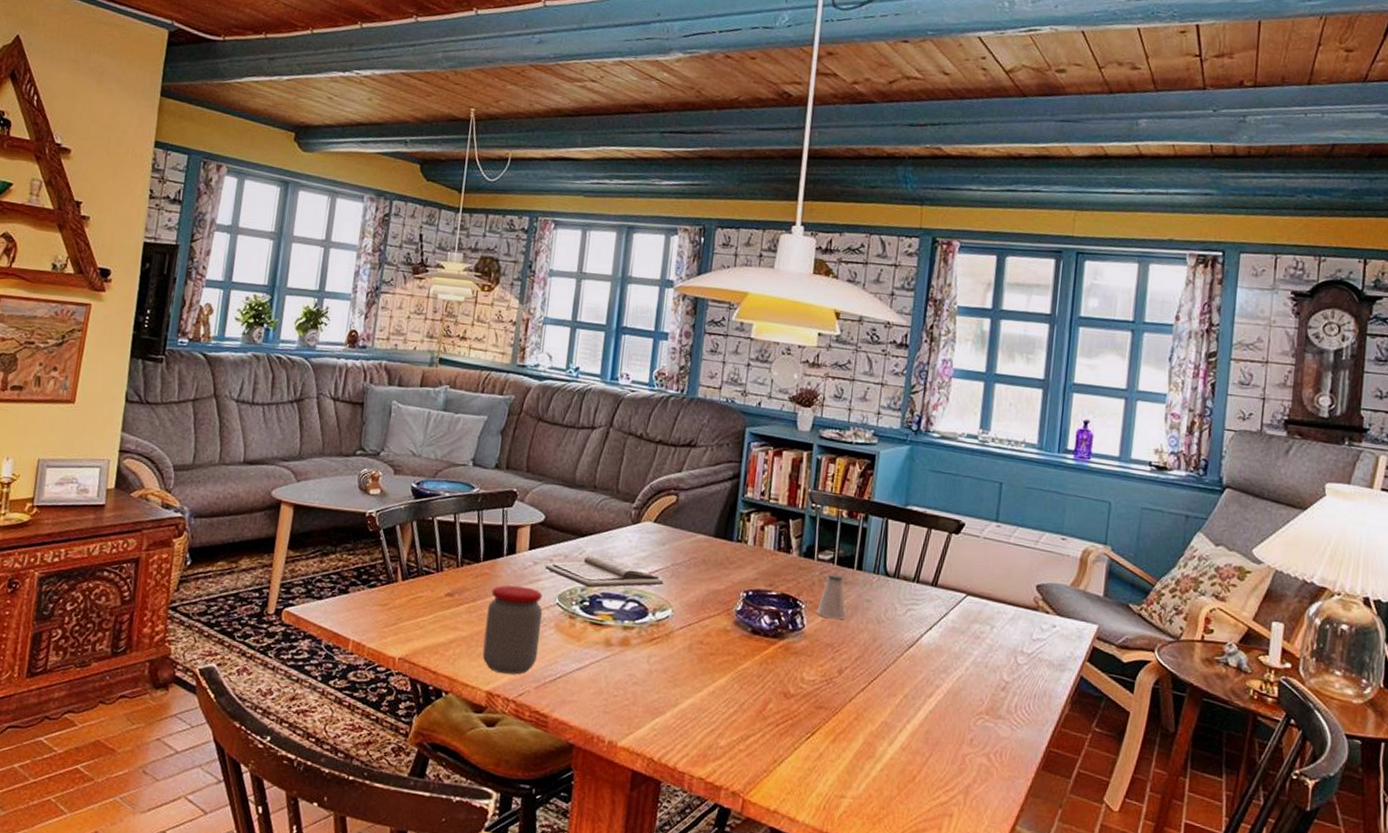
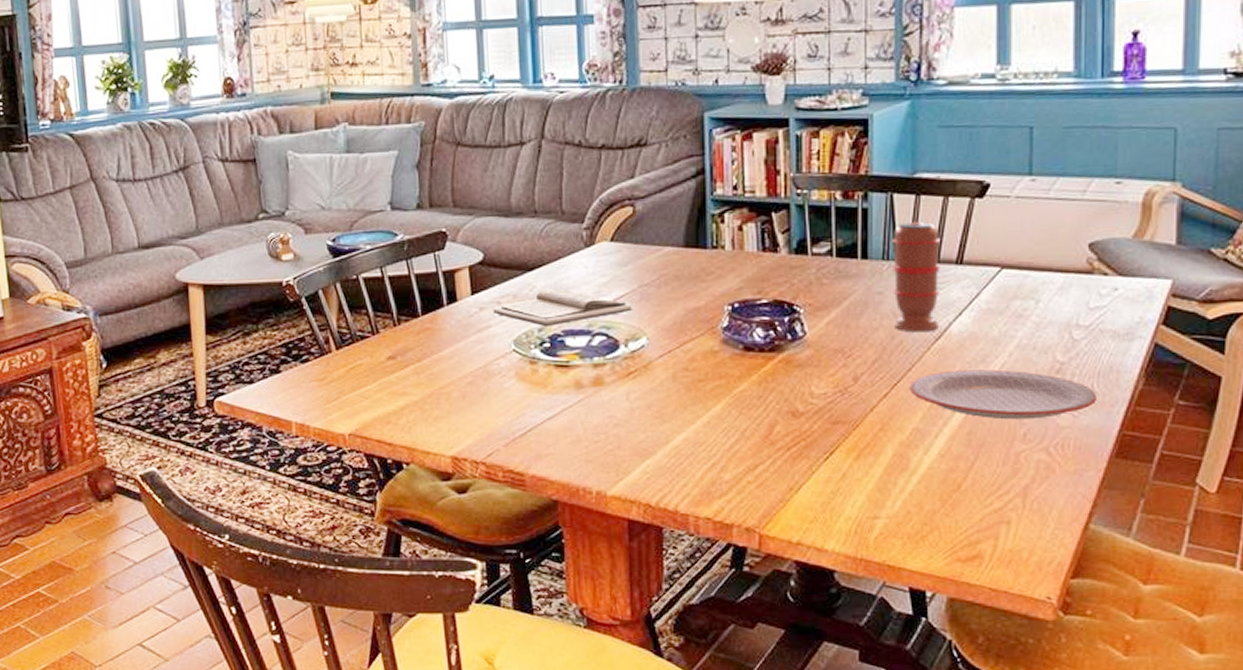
jar: present [482,585,543,675] -> none [436,336,502,434]
saltshaker: present [816,574,847,620] -> none [818,268,855,321]
spice grinder: none [877,544,921,640] -> present [892,221,940,333]
plate: none [883,675,1032,728] -> present [909,369,1097,420]

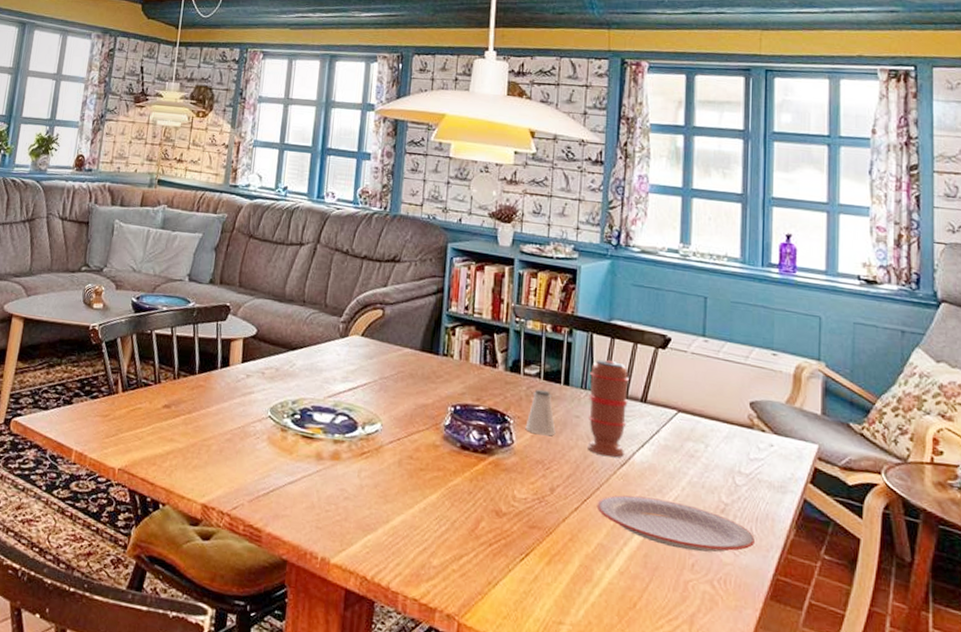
book: present [492,289,632,327] -> none [257,367,372,401]
saltshaker: none [818,268,855,321] -> present [525,389,556,436]

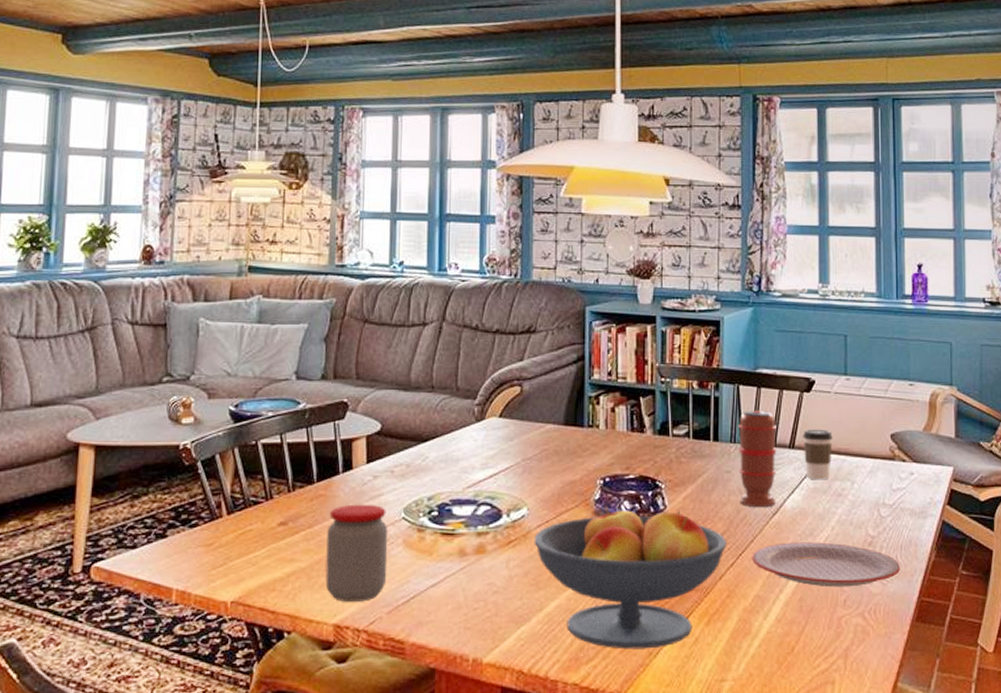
jar: none [198,397,256,488] -> present [325,504,388,602]
fruit bowl: none [385,432,573,579] -> present [534,506,728,650]
saltshaker: present [525,389,556,436] -> none [677,449,708,496]
coffee cup: none [656,385,687,439] -> present [803,429,833,480]

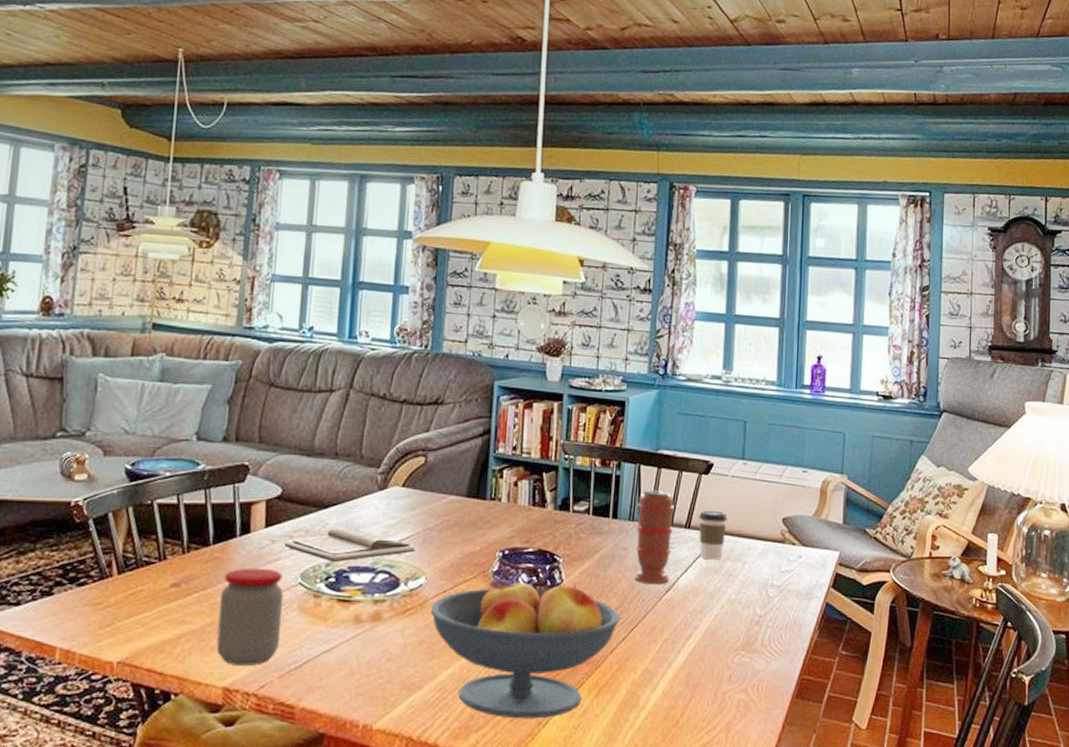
book: none [386,460,516,496] -> present [284,526,415,563]
plate: present [752,542,900,587] -> none [643,619,784,664]

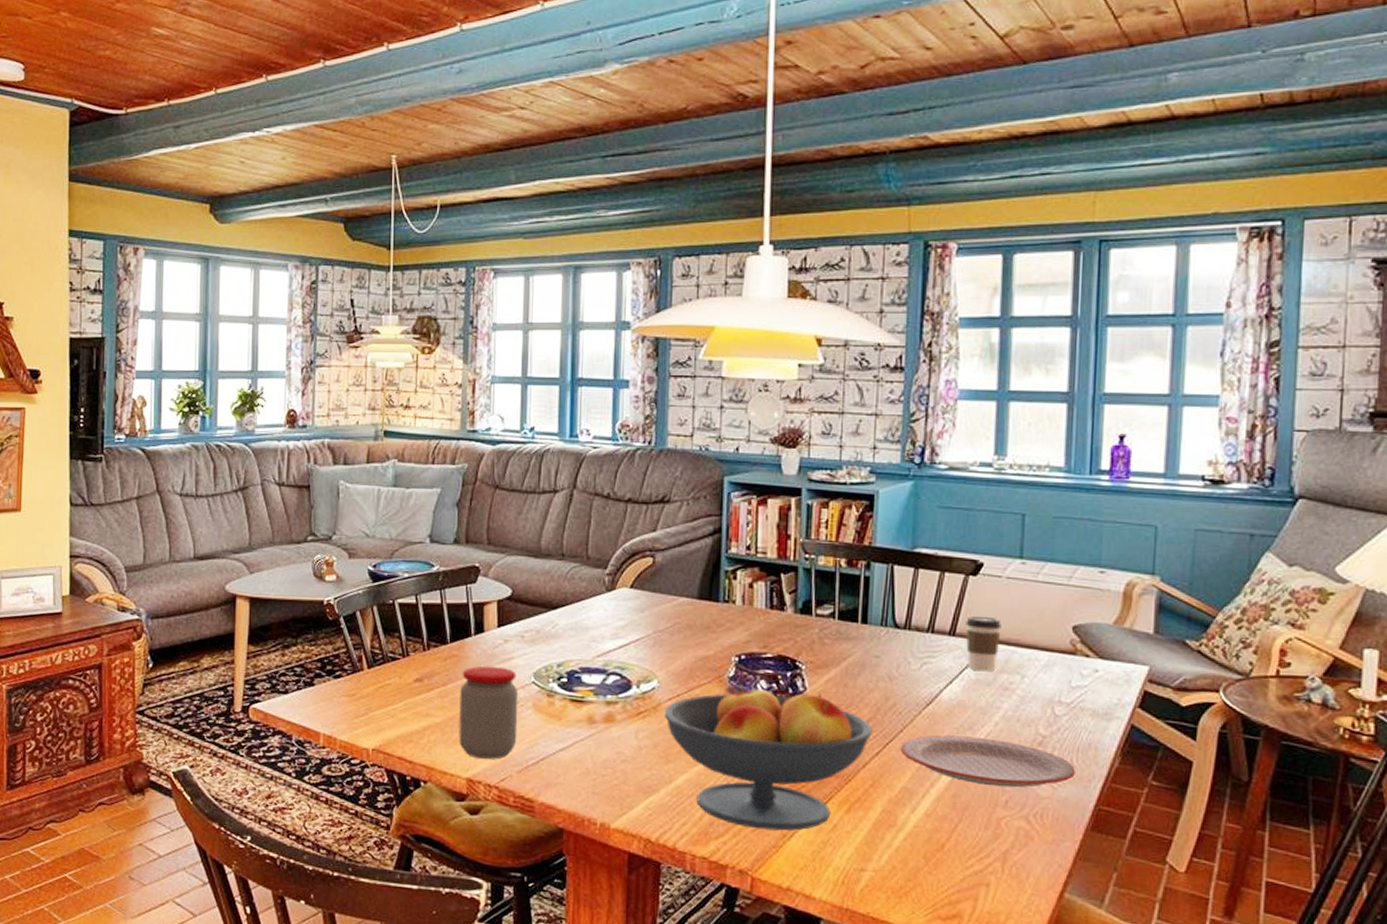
book: present [284,526,415,563] -> none [516,627,646,663]
spice grinder: present [635,489,674,585] -> none [889,592,935,697]
plate: none [643,619,784,664] -> present [900,735,1075,788]

